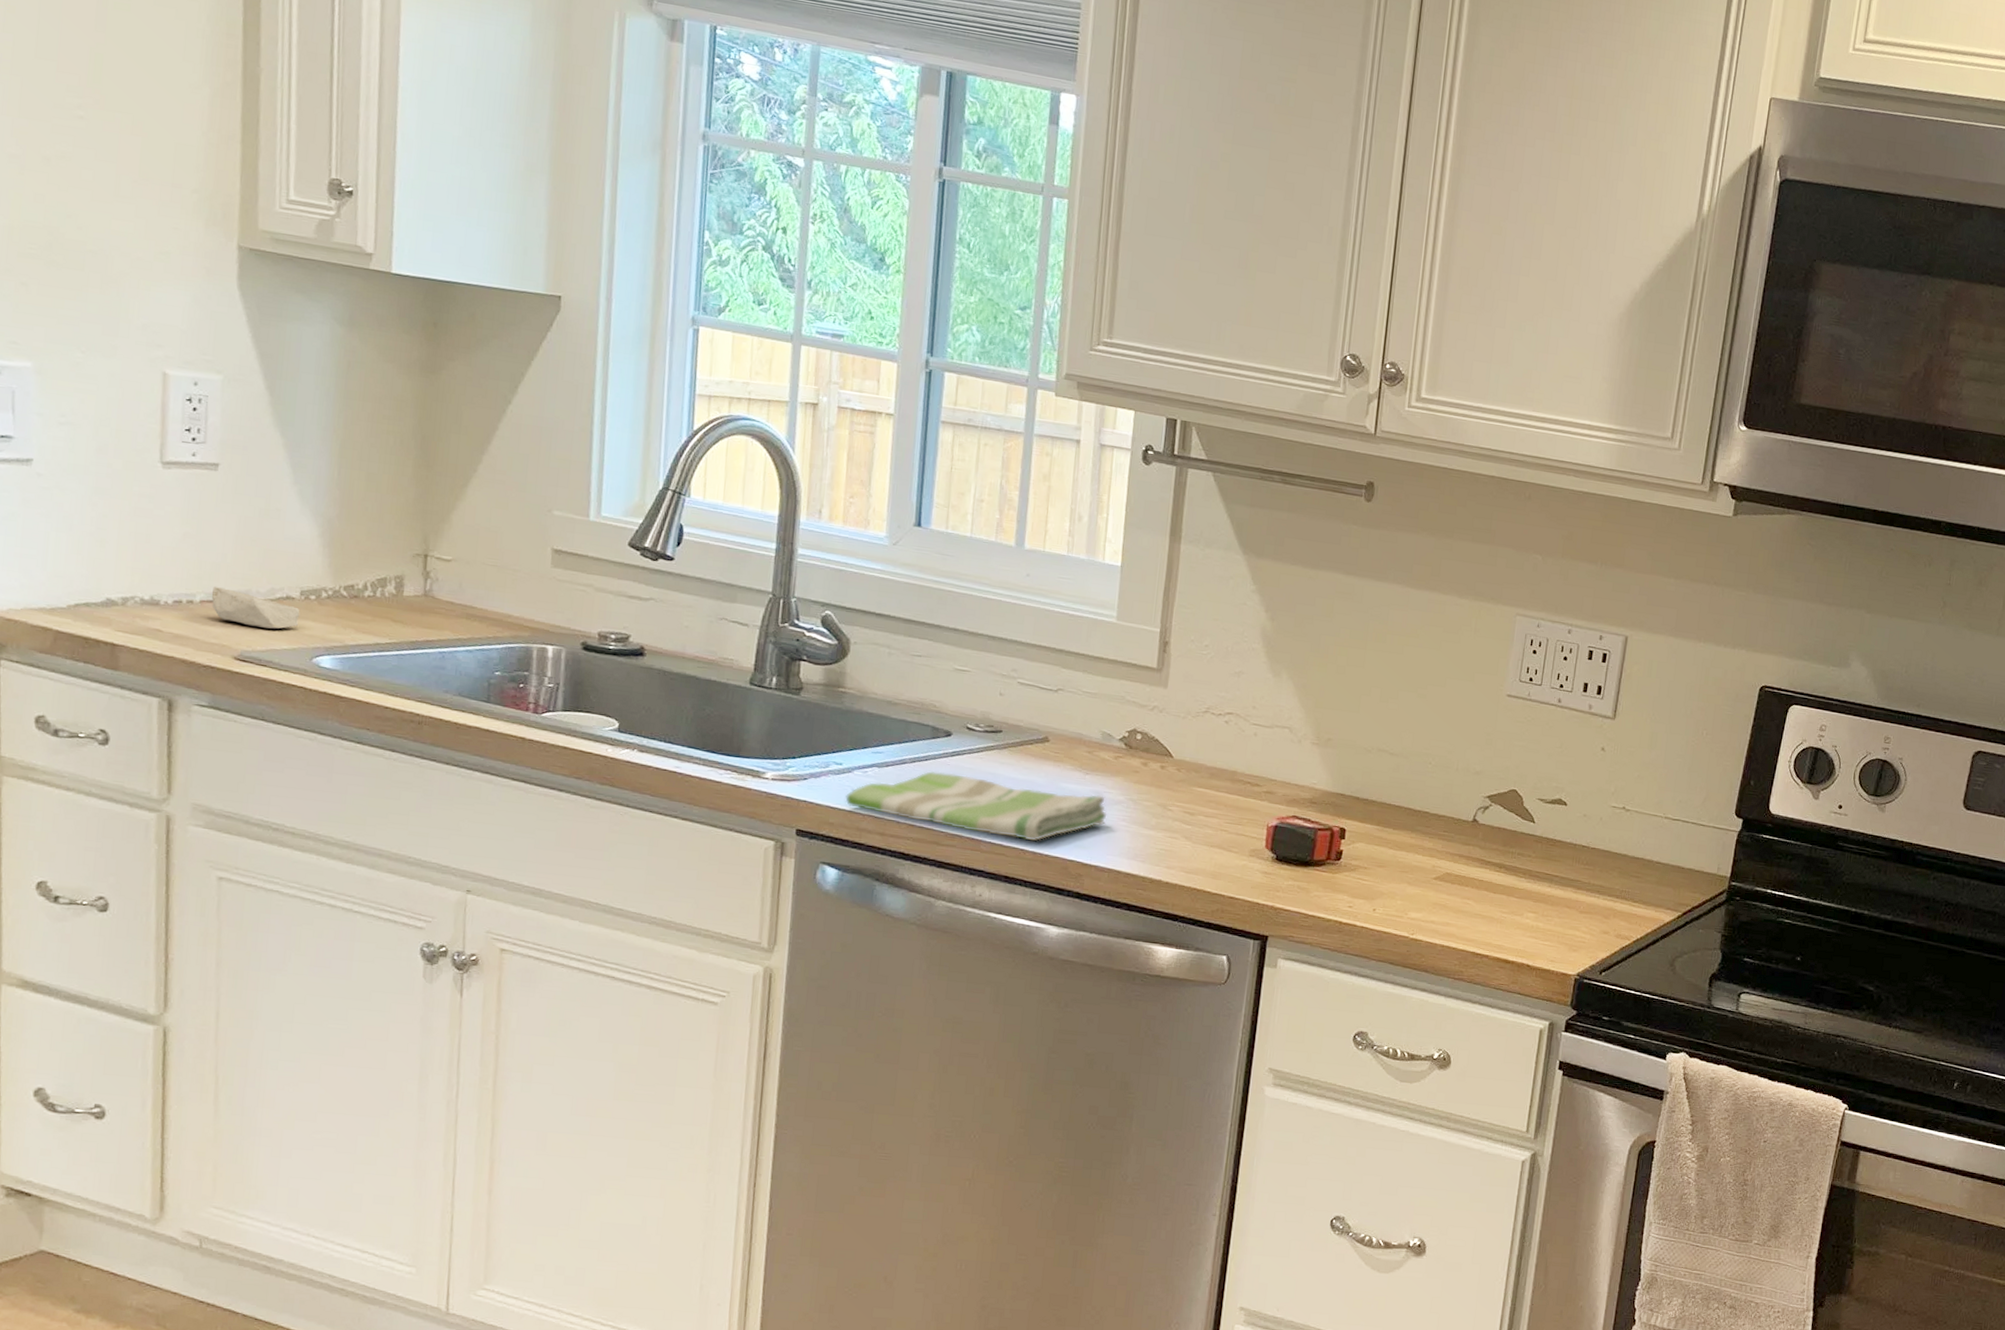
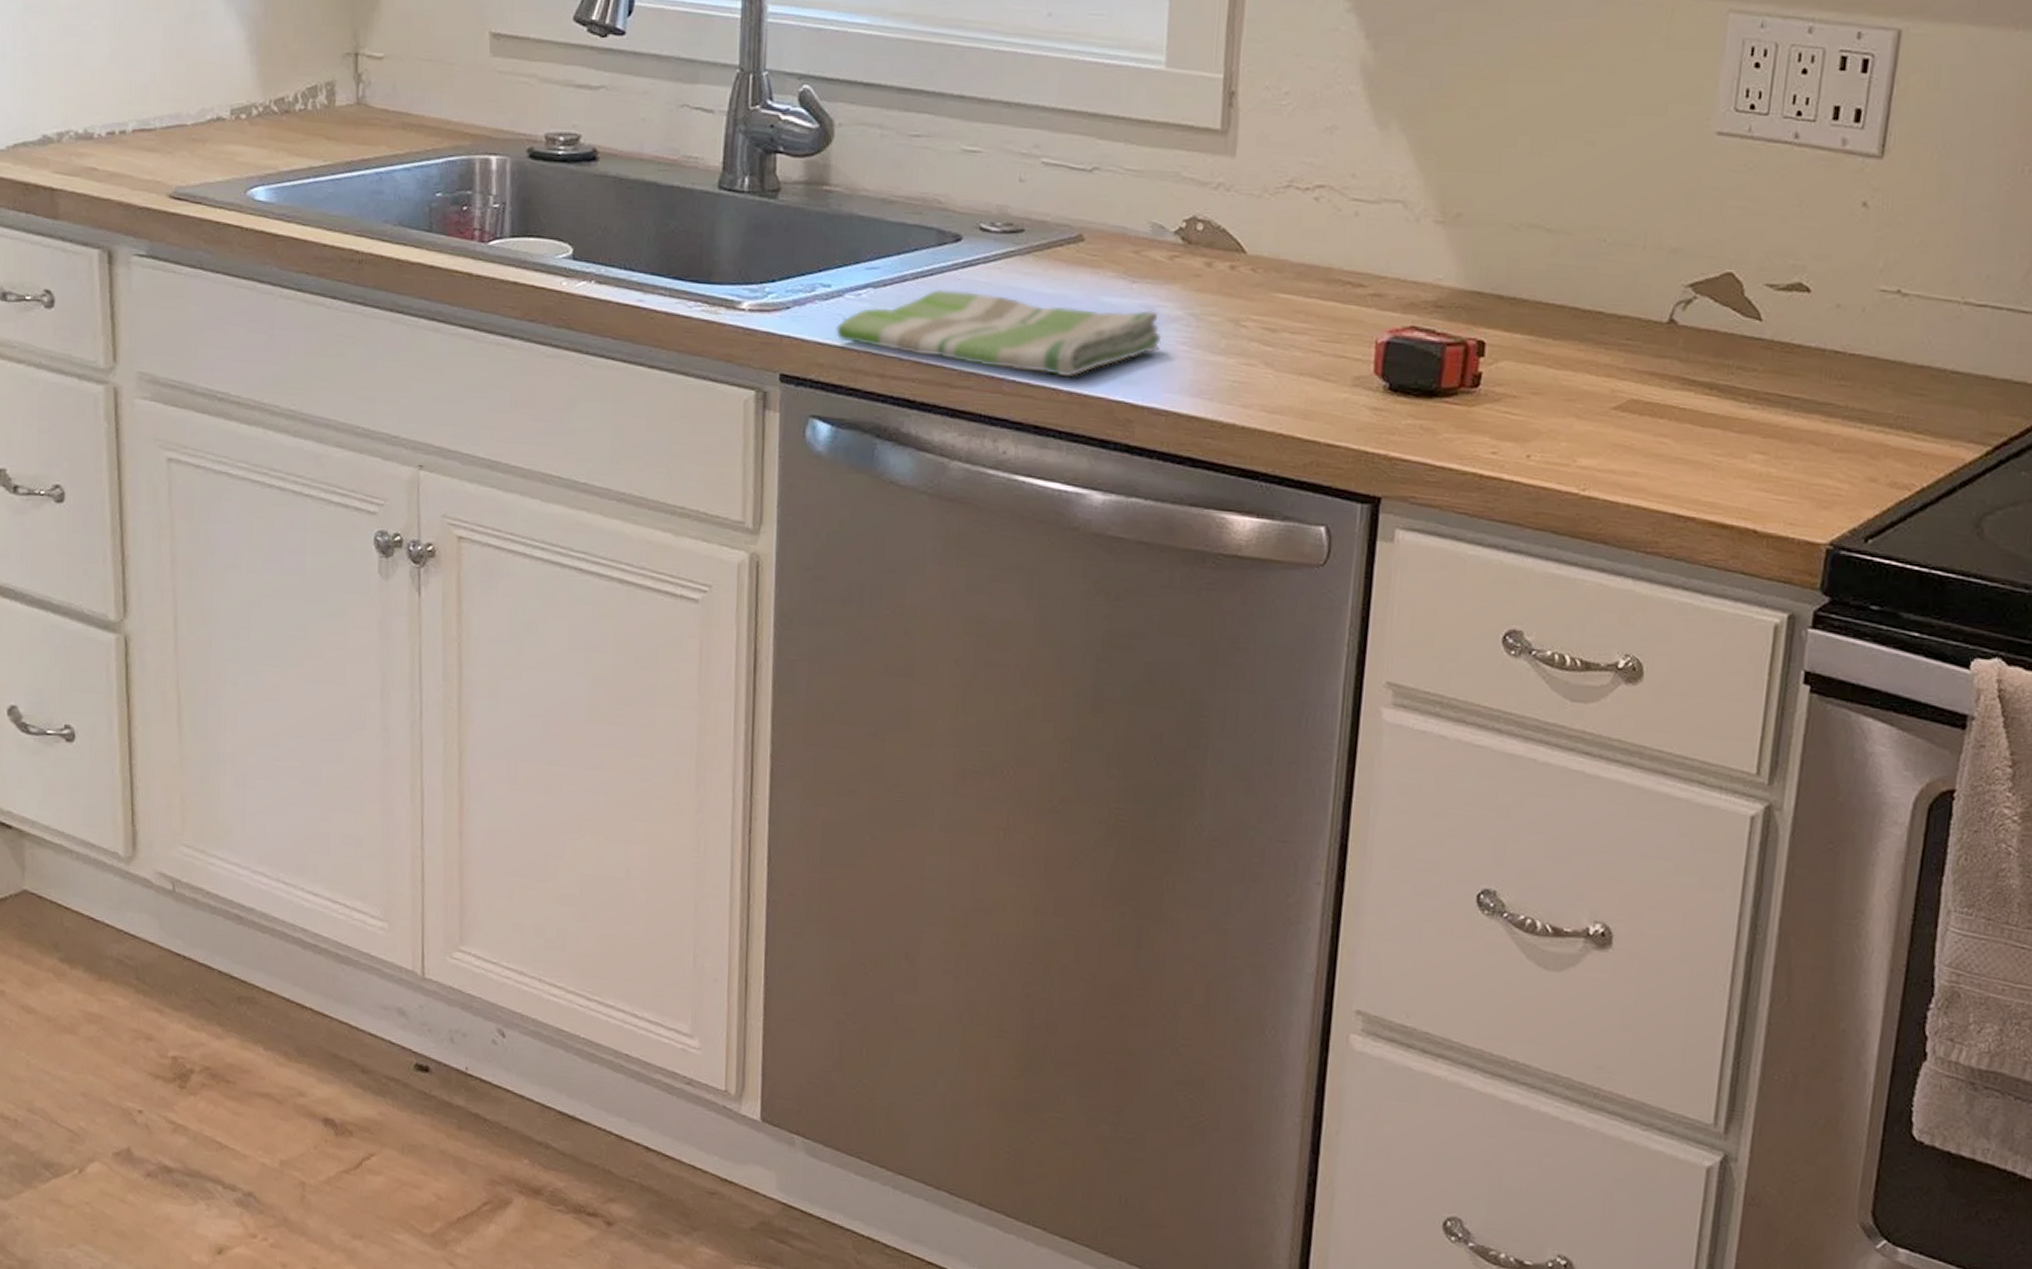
soap bar: present [211,586,300,629] -> none [143,111,232,158]

